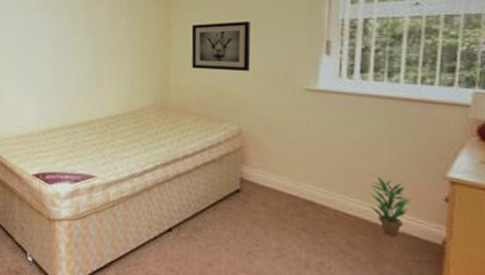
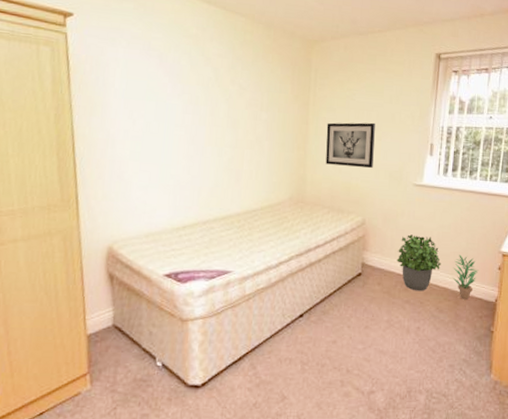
potted plant: none [286,148,351,219] -> present [396,234,442,292]

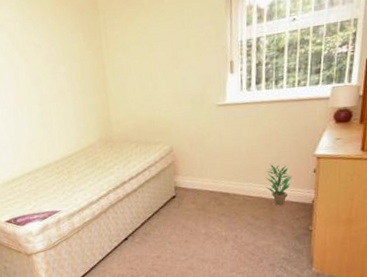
wall art: present [325,122,375,169] -> none [122,52,174,102]
potted plant: present [396,234,442,292] -> none [208,152,253,204]

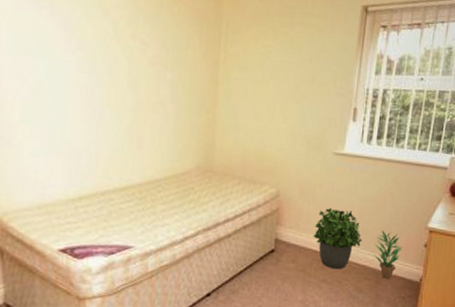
potted plant: none [208,152,253,204] -> present [313,208,362,270]

